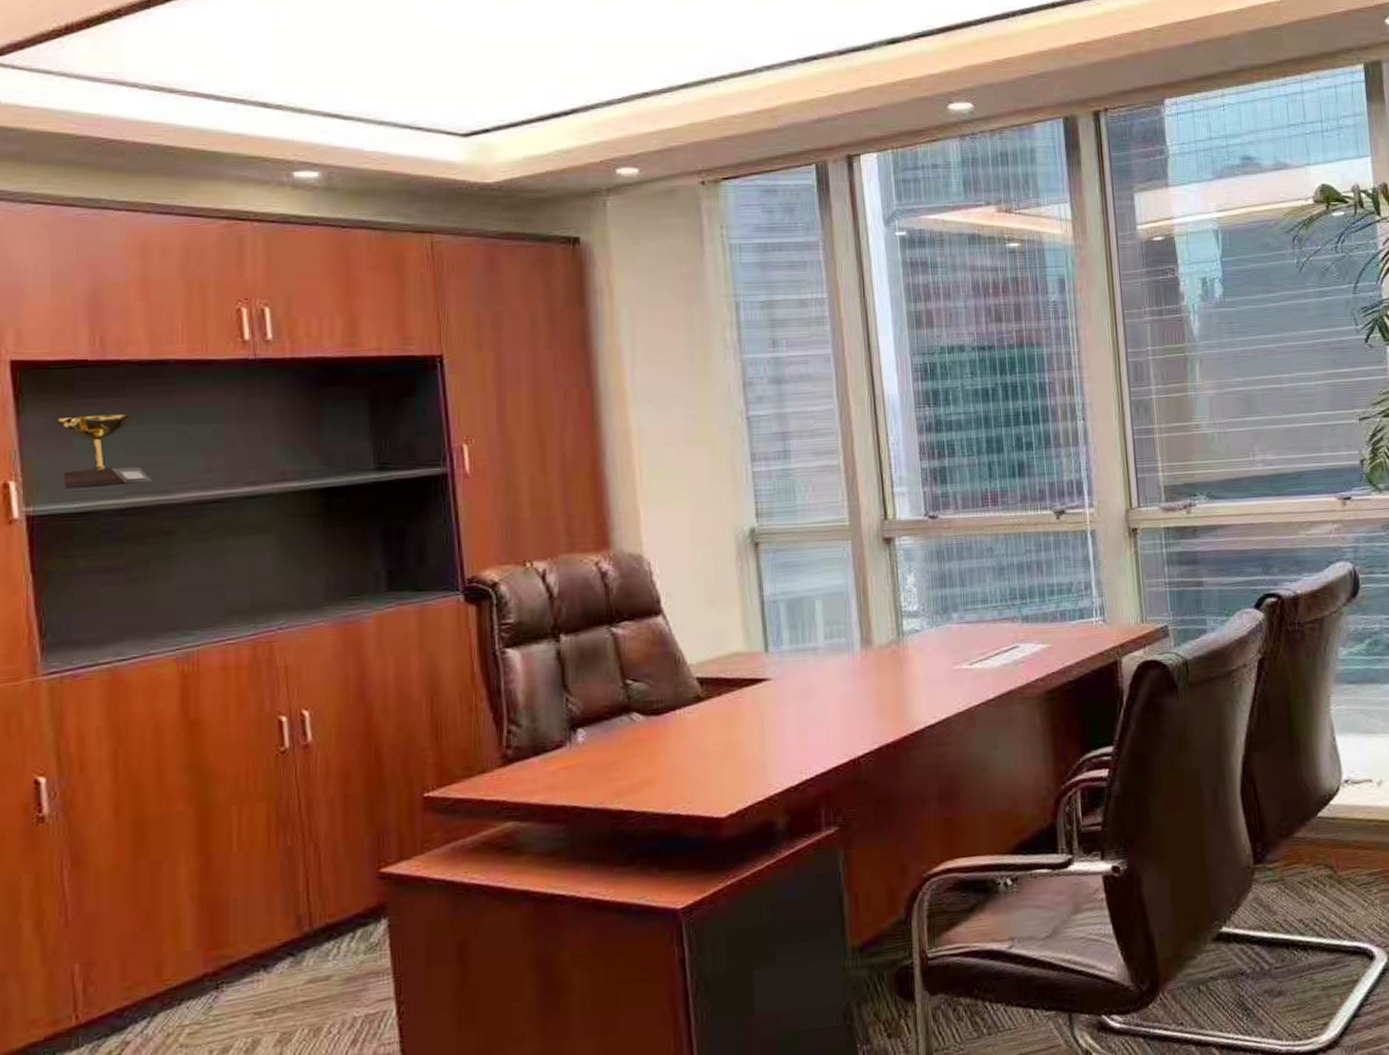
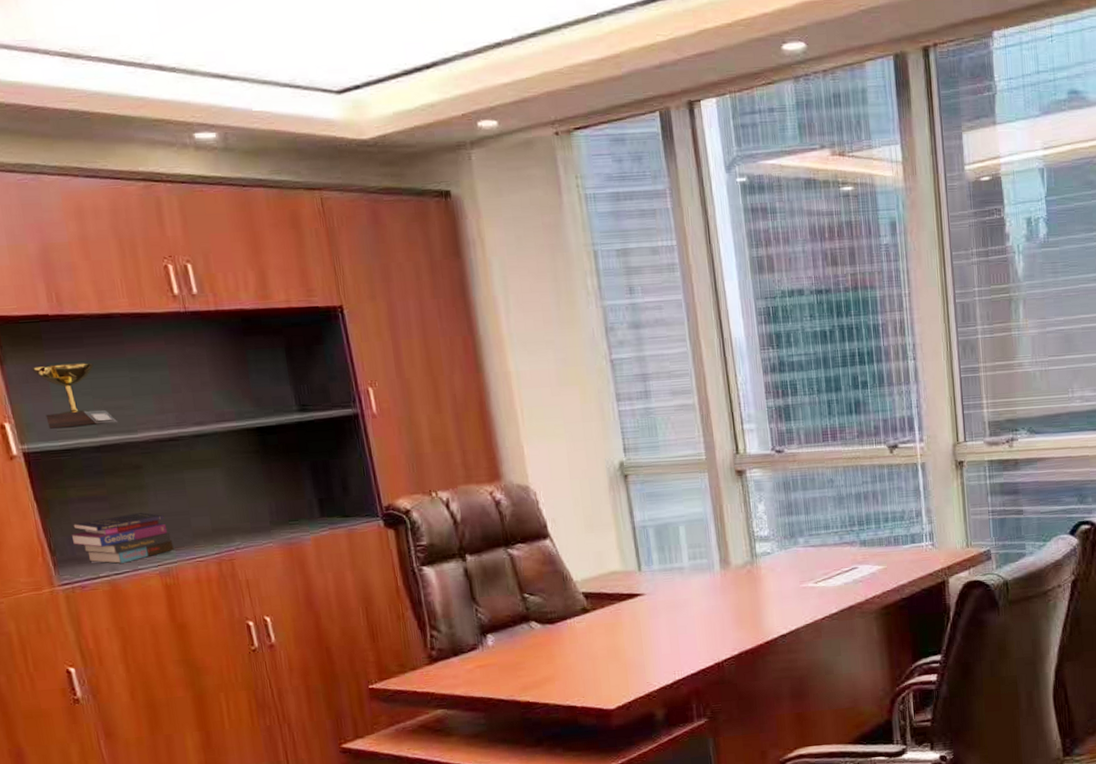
books: none [70,586,199,648] -> present [71,512,174,564]

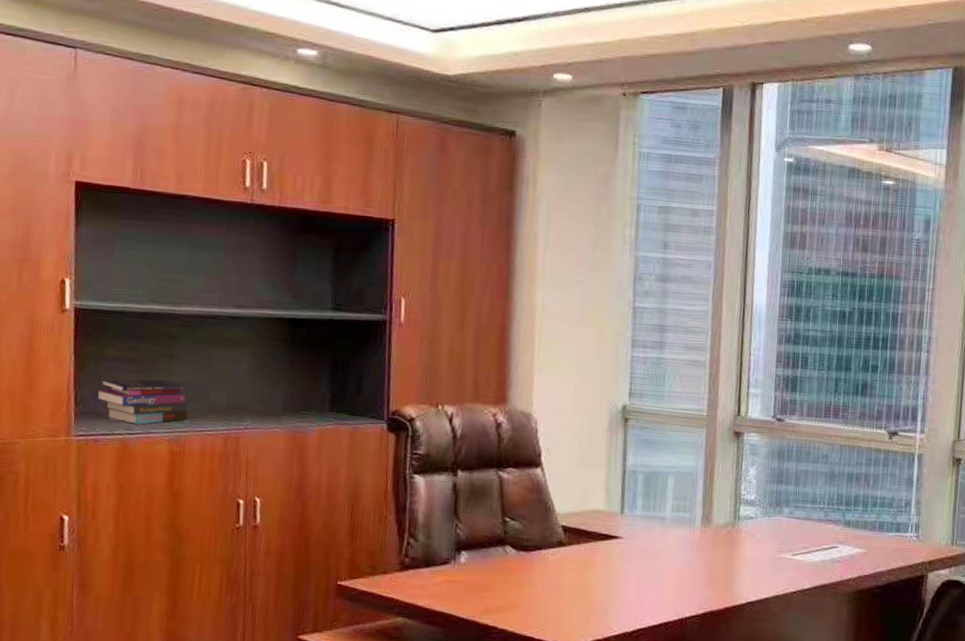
award: present [31,363,119,429] -> none [102,232,167,294]

